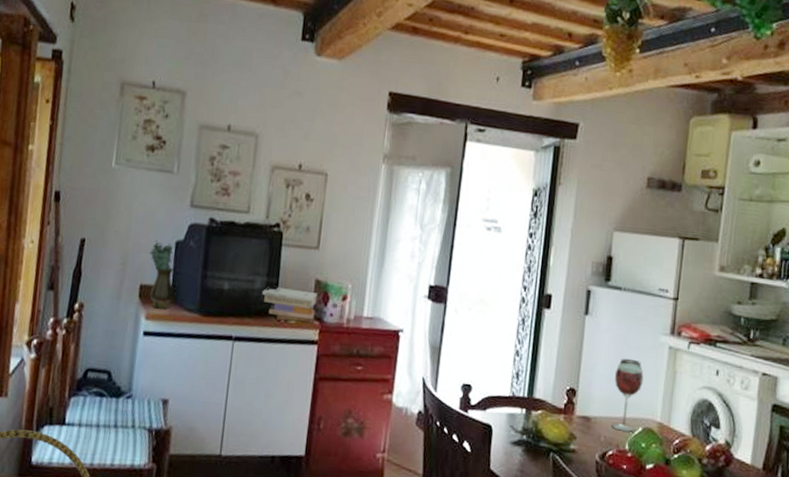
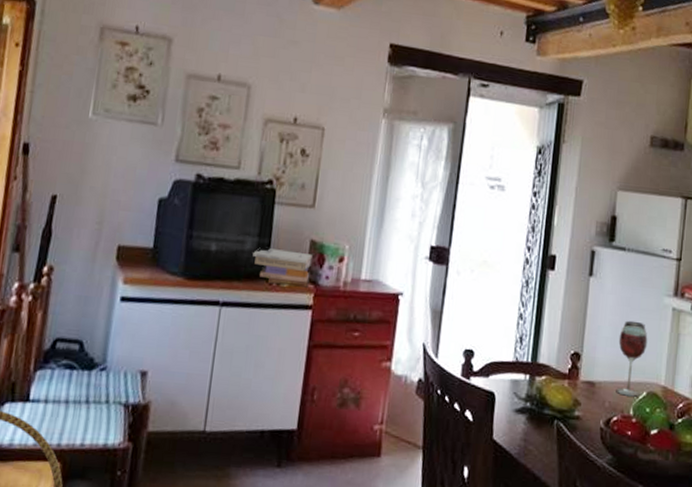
vase: present [149,240,174,309] -> none [128,198,156,273]

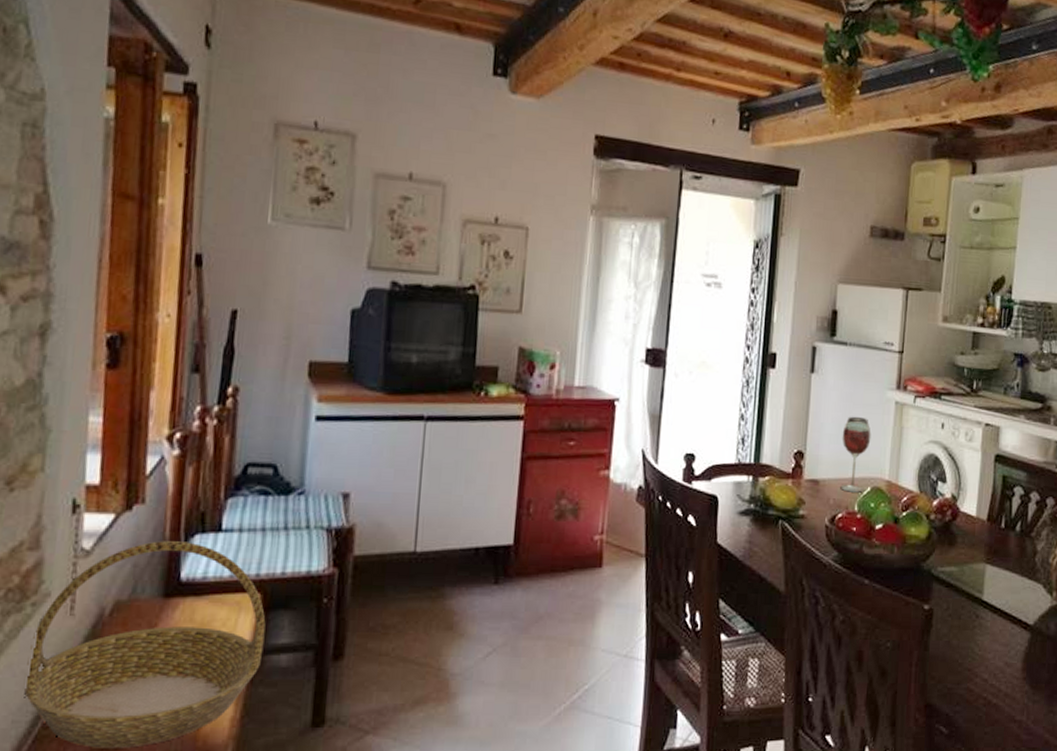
books: present [253,247,312,288] -> none [457,357,522,397]

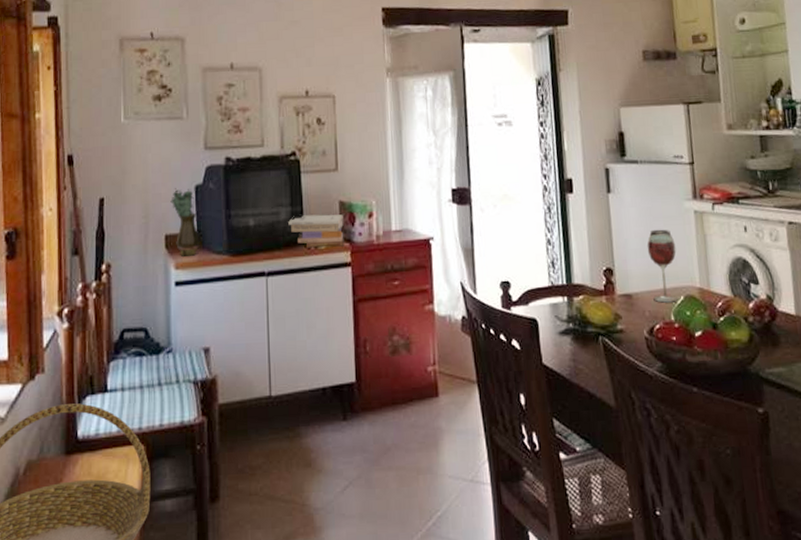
vase: none [319,309,351,389] -> present [170,188,200,256]
books: none [457,357,522,397] -> present [288,214,344,248]

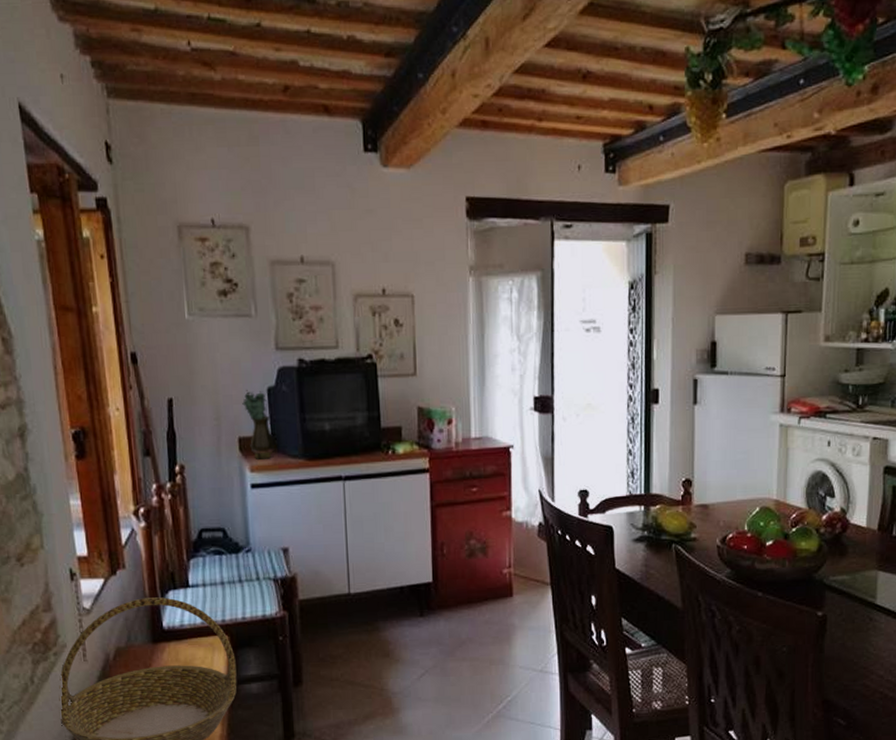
books: present [288,214,344,248] -> none [365,420,423,454]
wineglass: present [646,229,678,303] -> none [728,442,757,514]

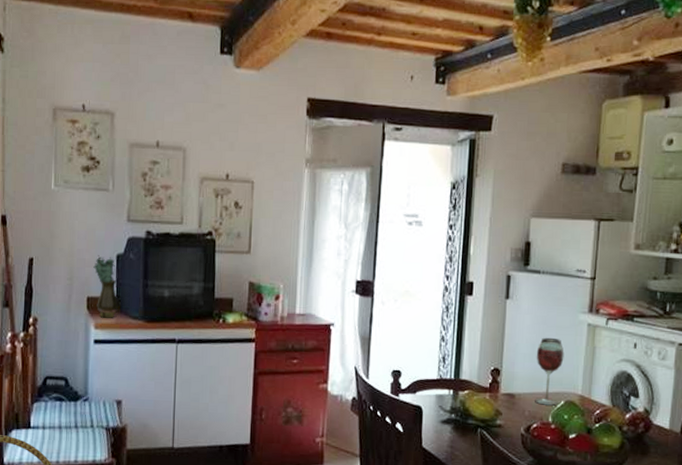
wineglass: none [728,442,757,514] -> present [535,337,564,406]

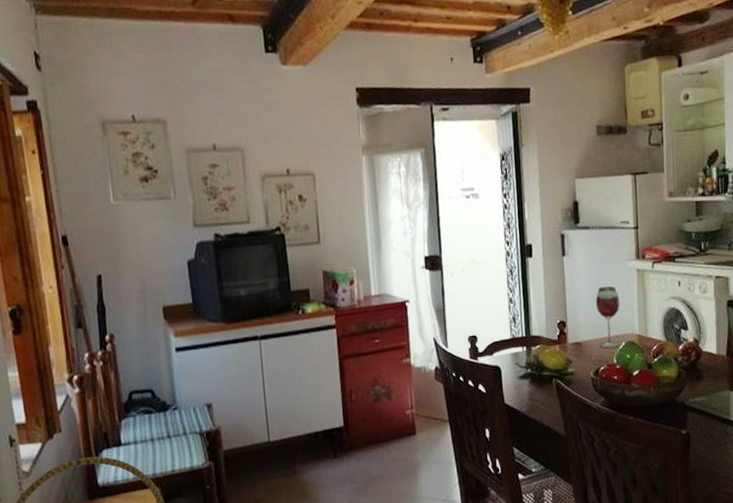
vase: present [93,255,118,318] -> none [165,264,196,325]

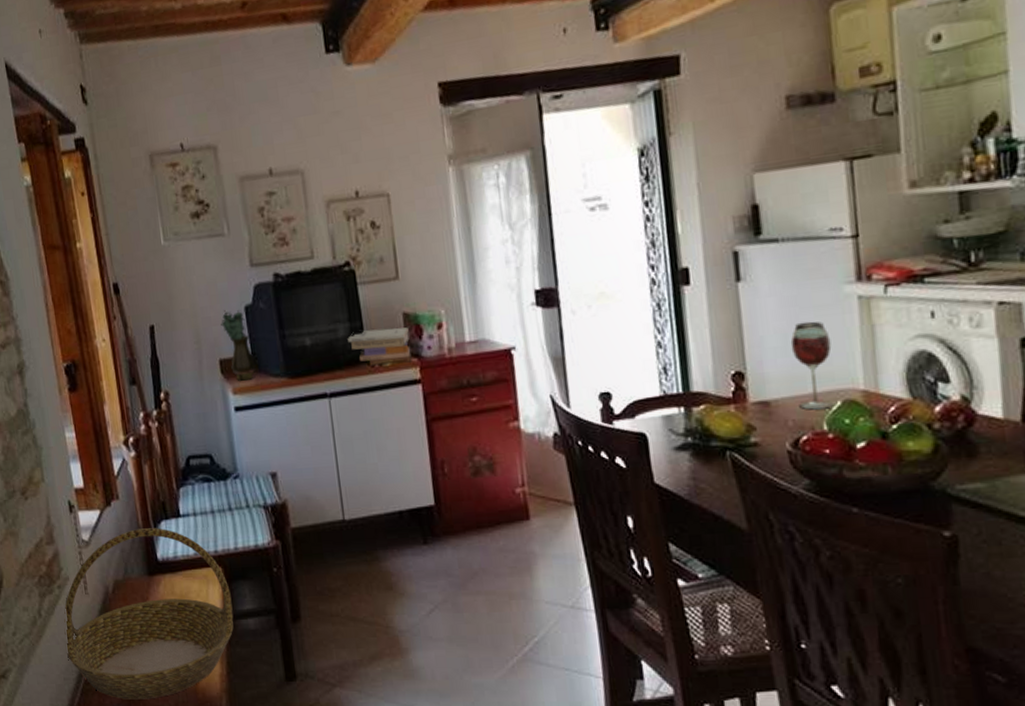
vase: none [165,264,196,325] -> present [221,310,256,381]
books: none [277,283,329,314] -> present [348,327,412,366]

